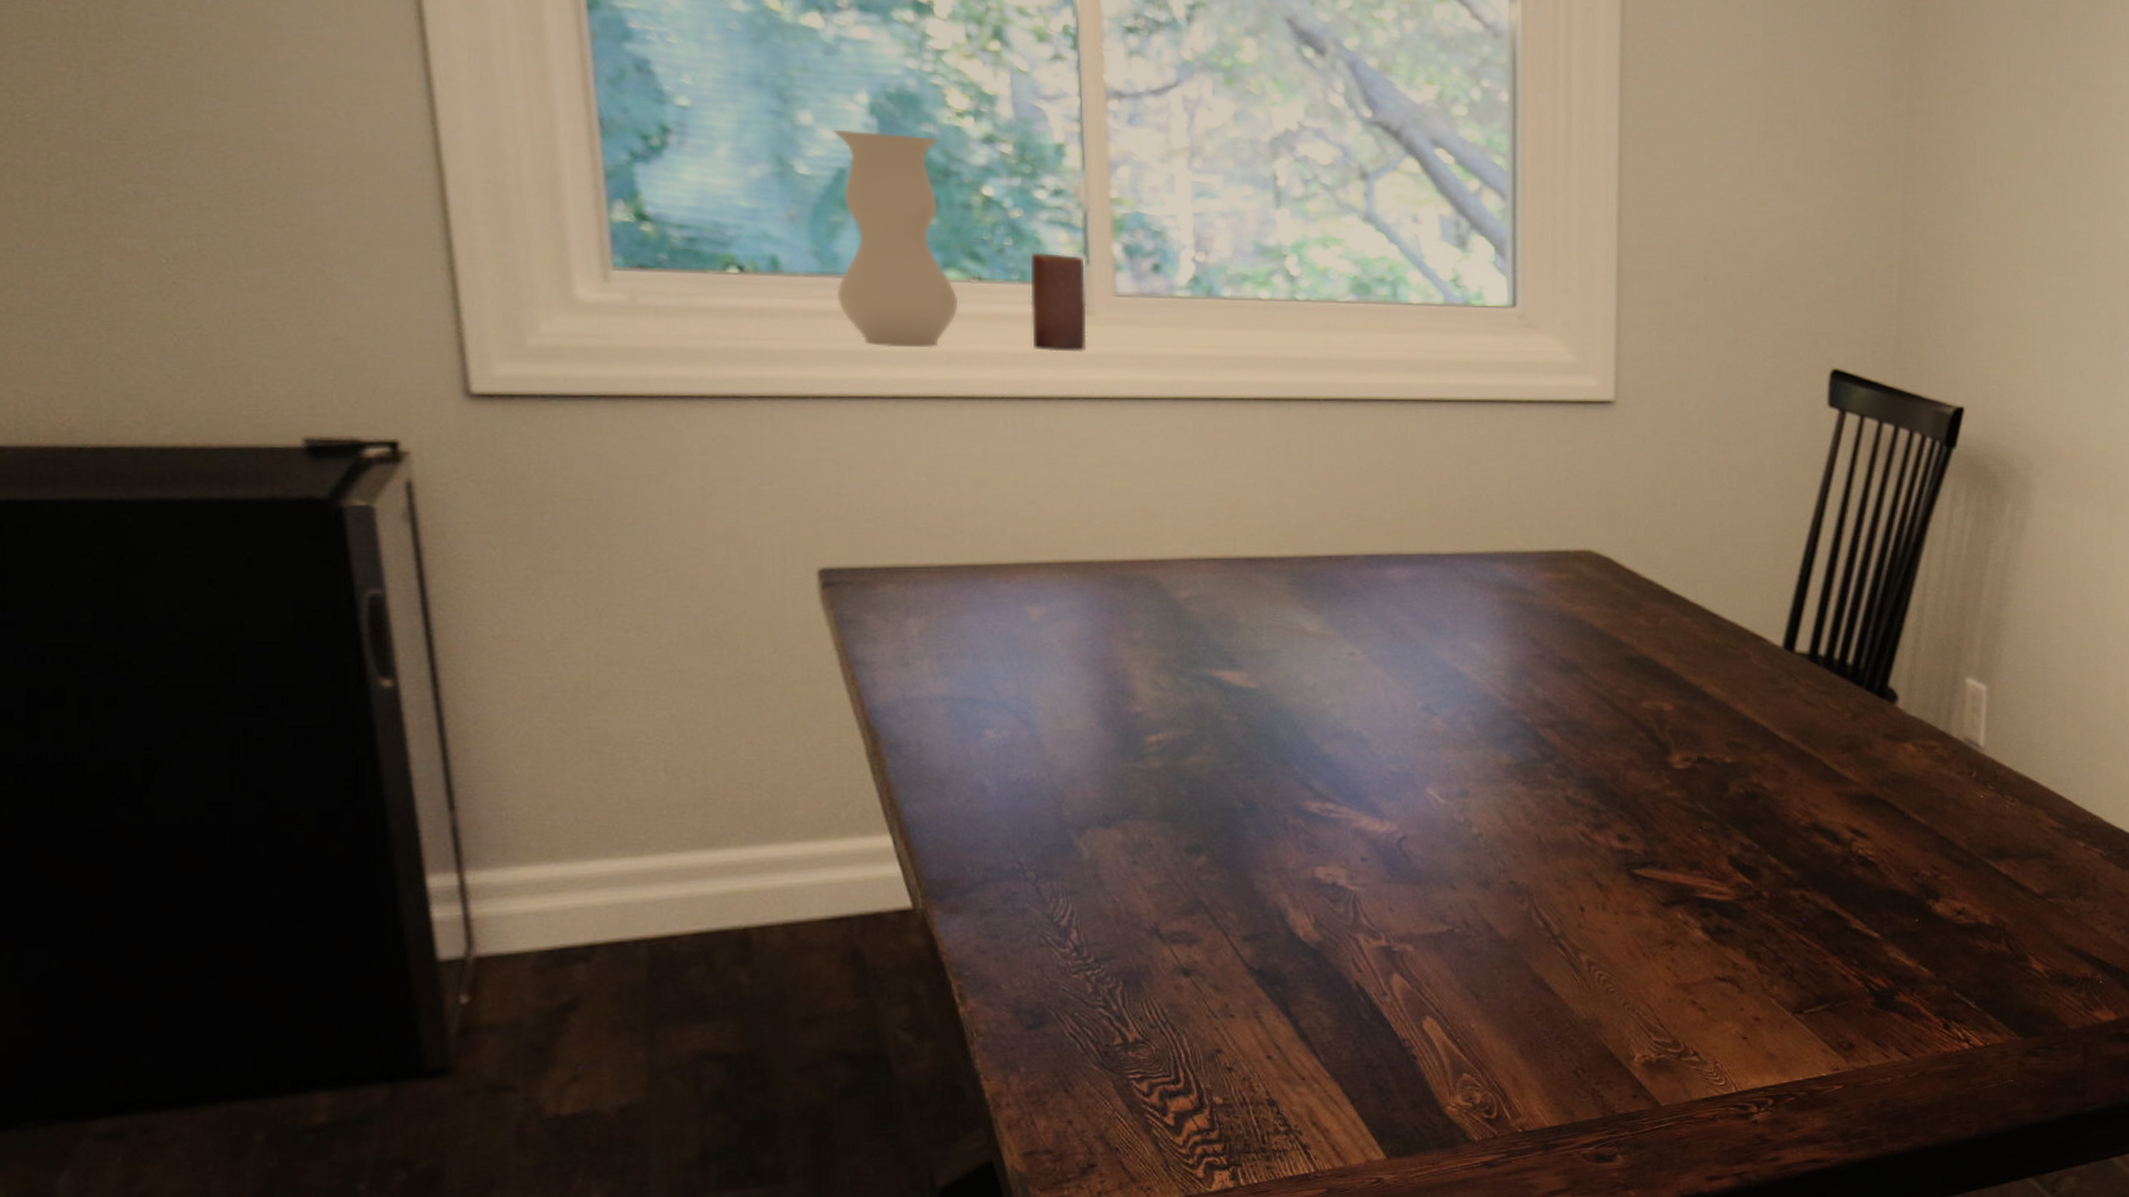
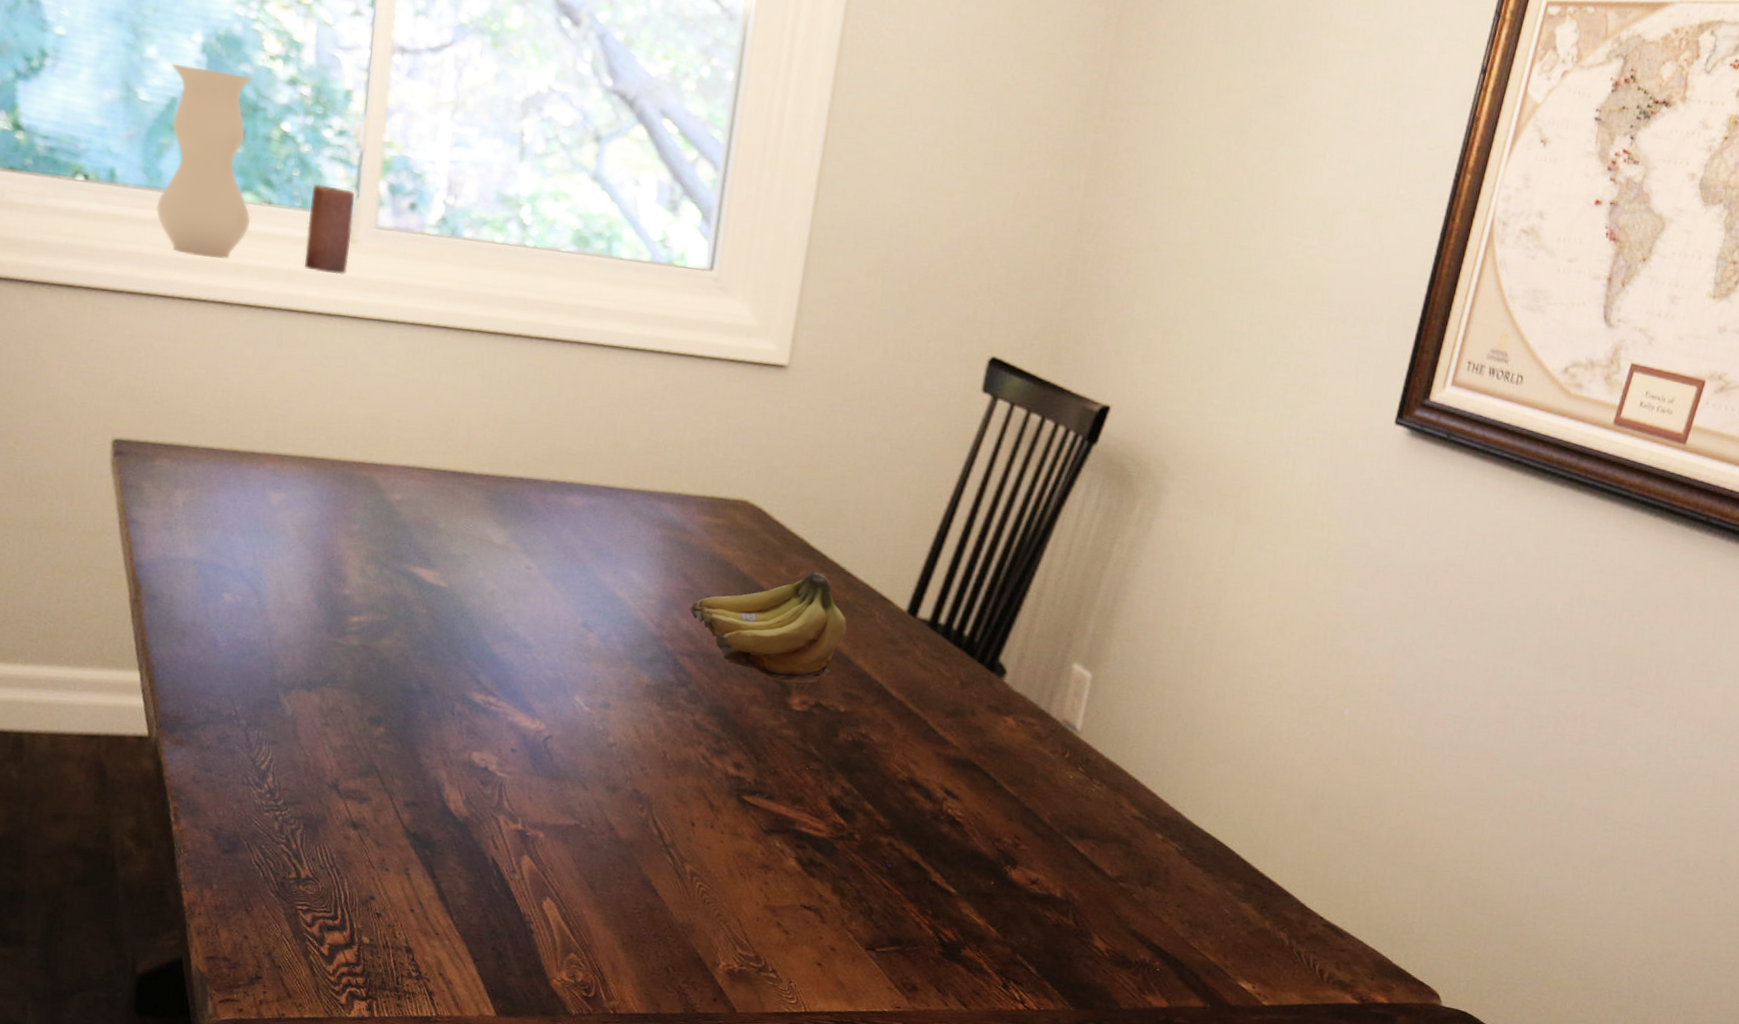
fruit: none [1542,618,1721,740] -> present [688,572,847,683]

